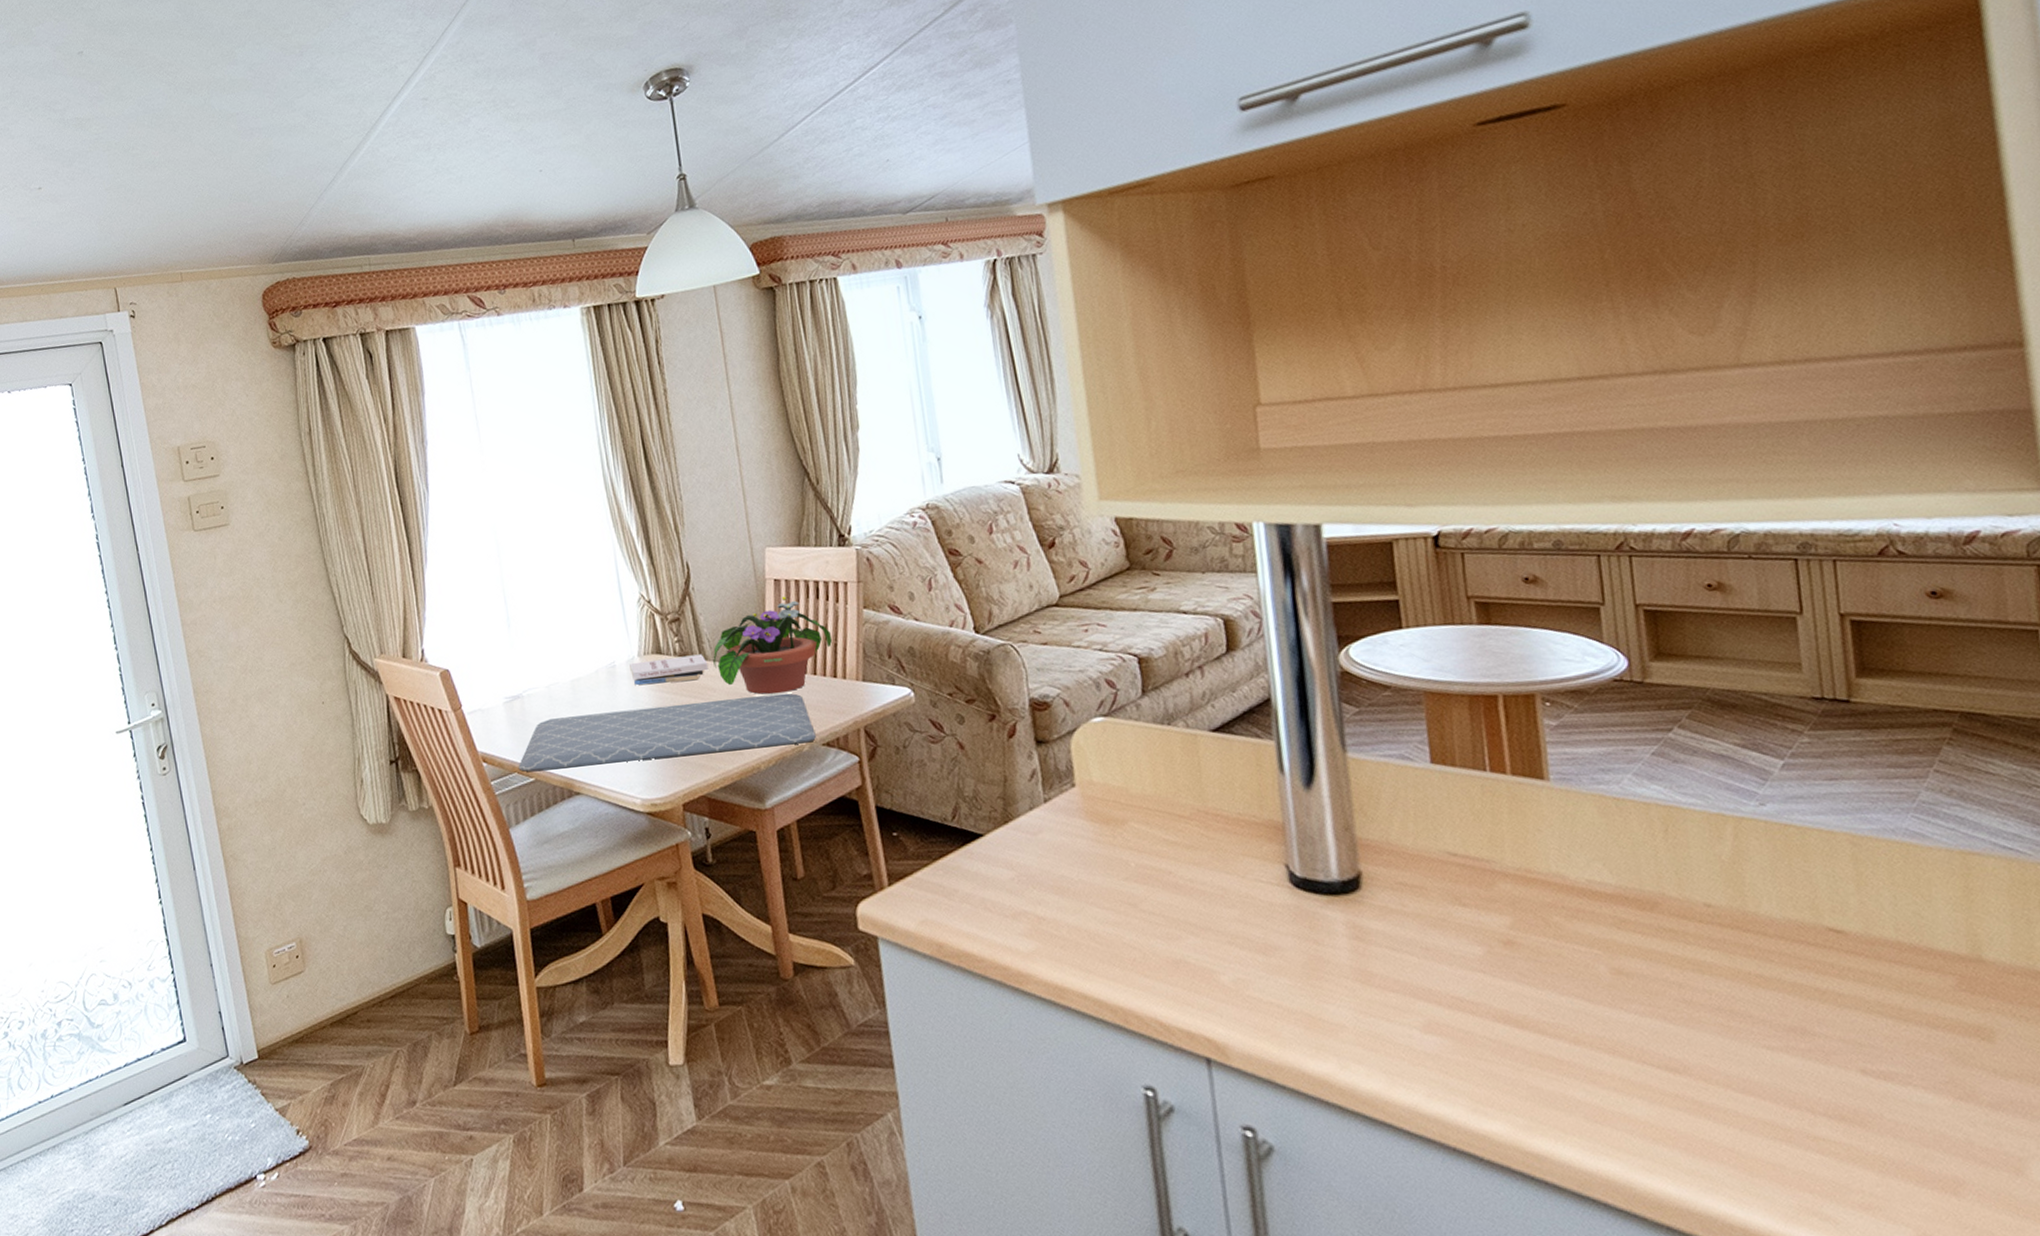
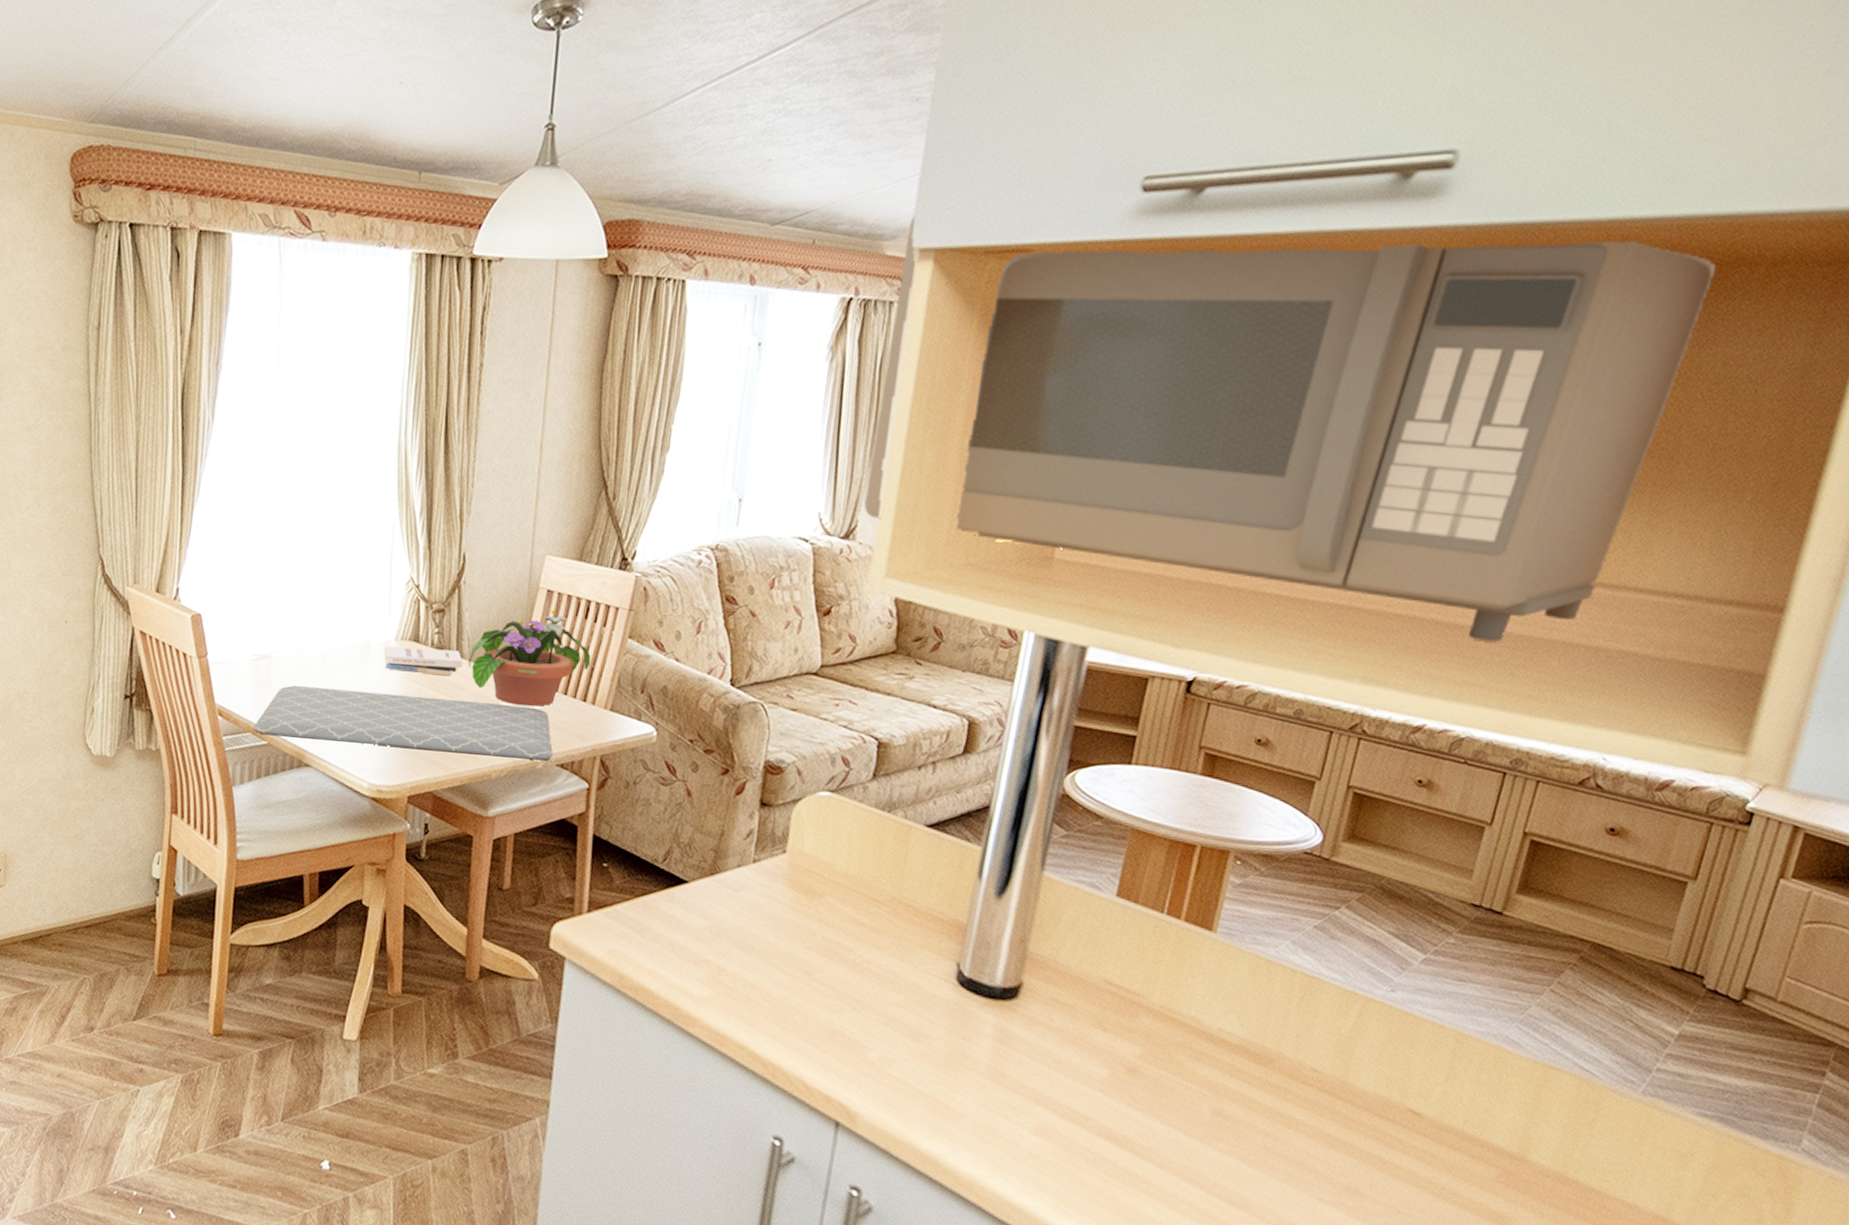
microwave: none [1031,48,1822,449] -> present [864,216,1717,642]

